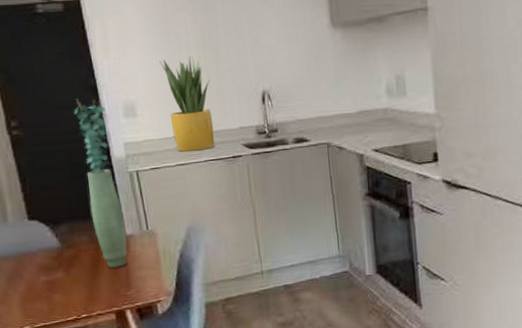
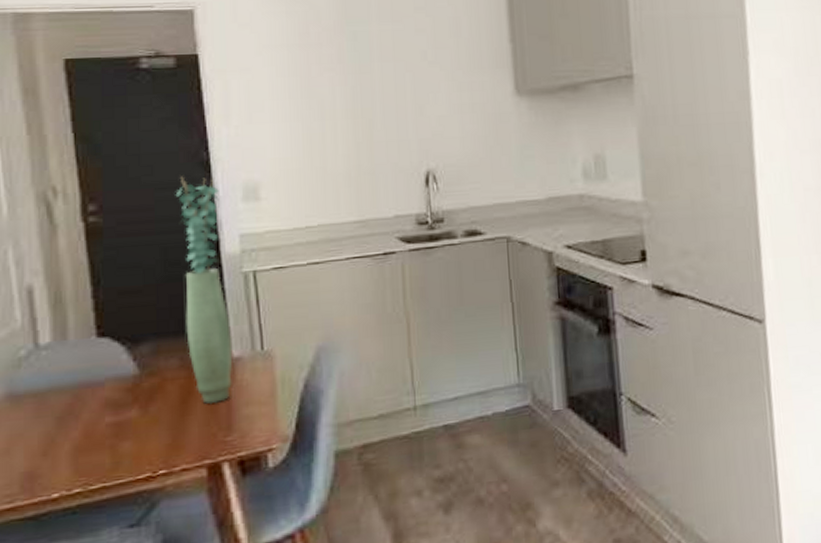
planter: present [160,55,216,153] -> none [296,125,362,248]

